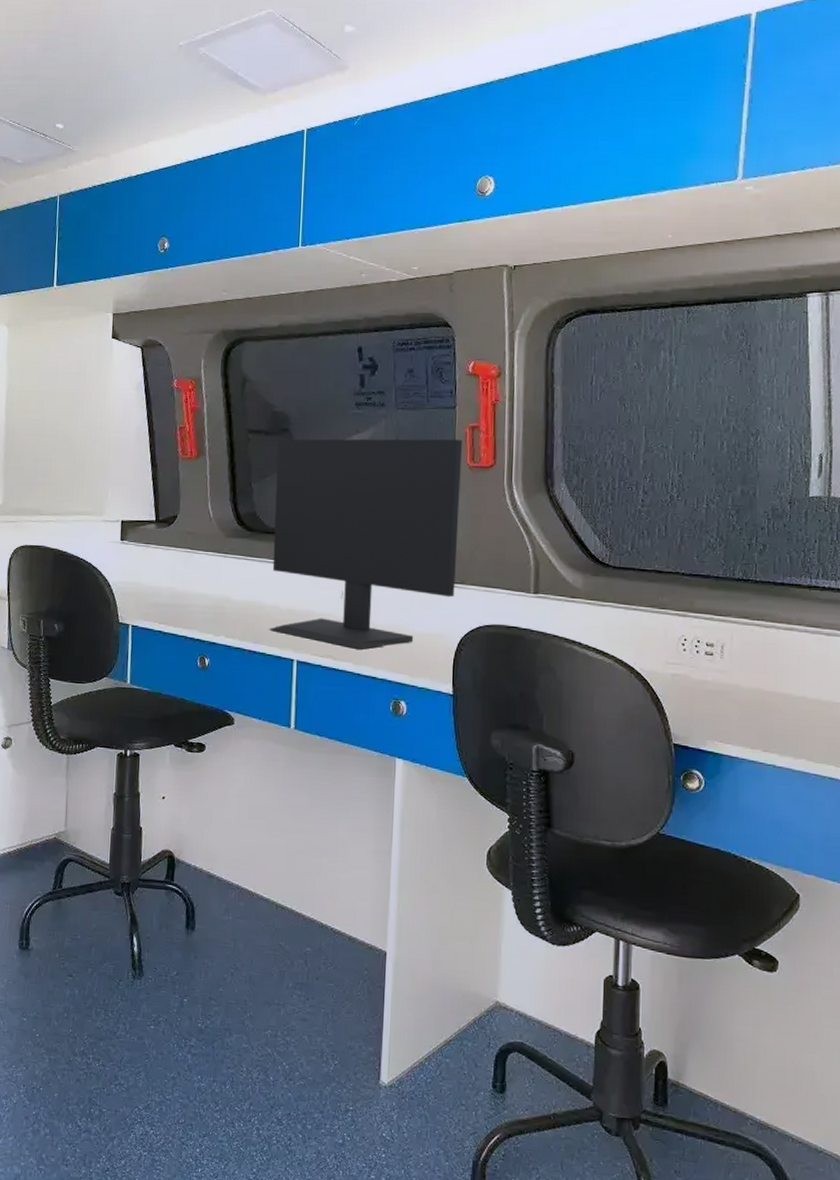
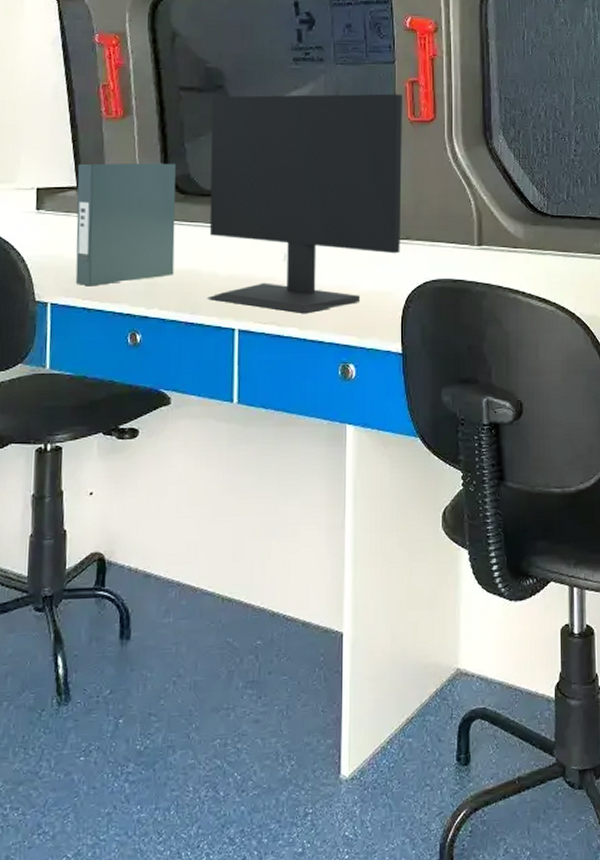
binder: none [153,500,243,612] -> present [75,162,176,287]

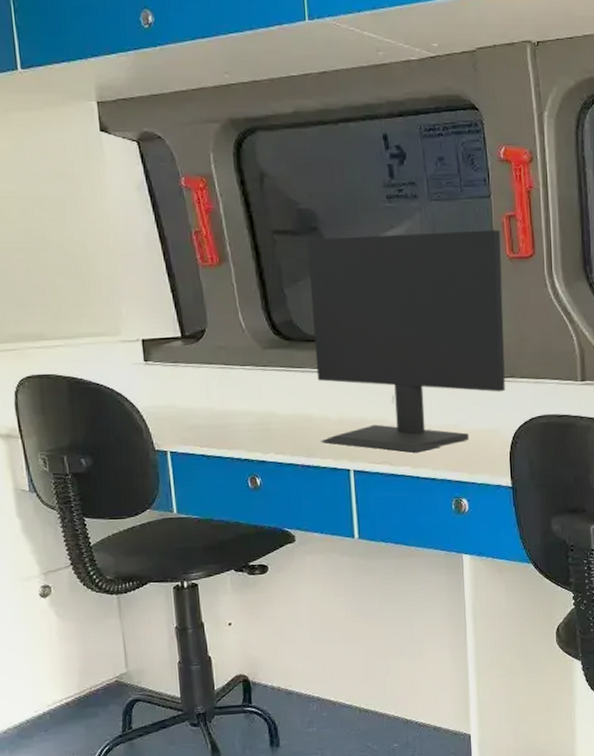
binder: present [75,162,176,287] -> none [179,309,286,434]

